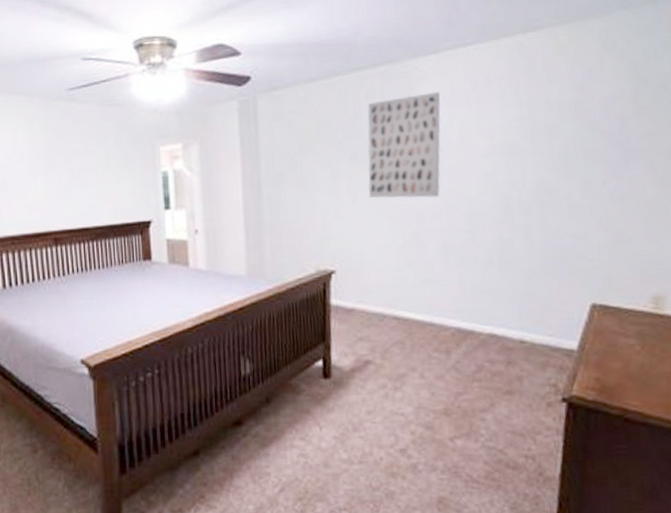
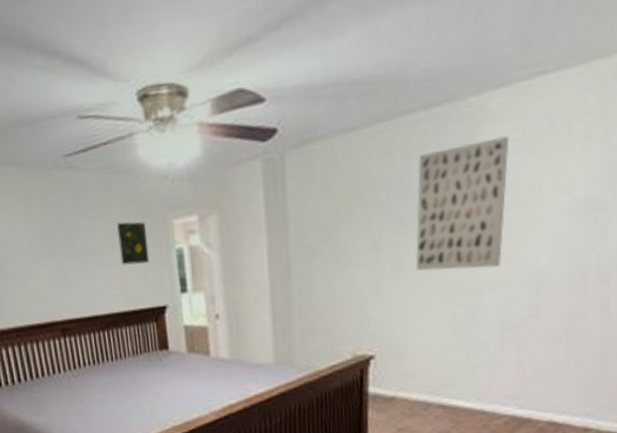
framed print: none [110,147,138,184] -> present [117,222,150,265]

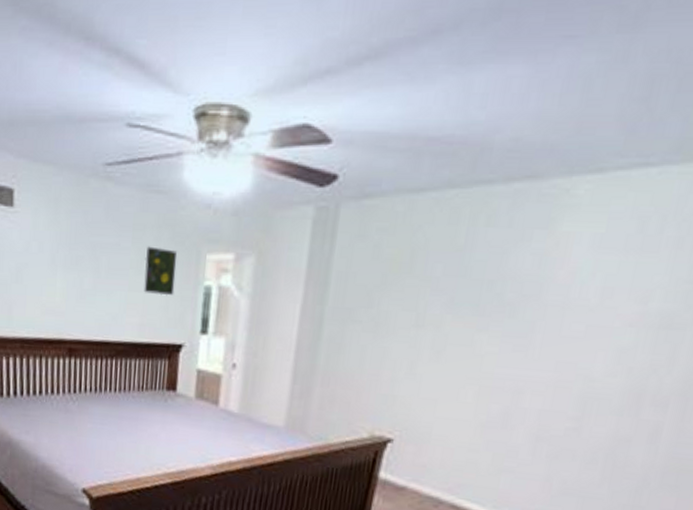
wall art: present [415,136,510,271] -> none [458,227,591,369]

